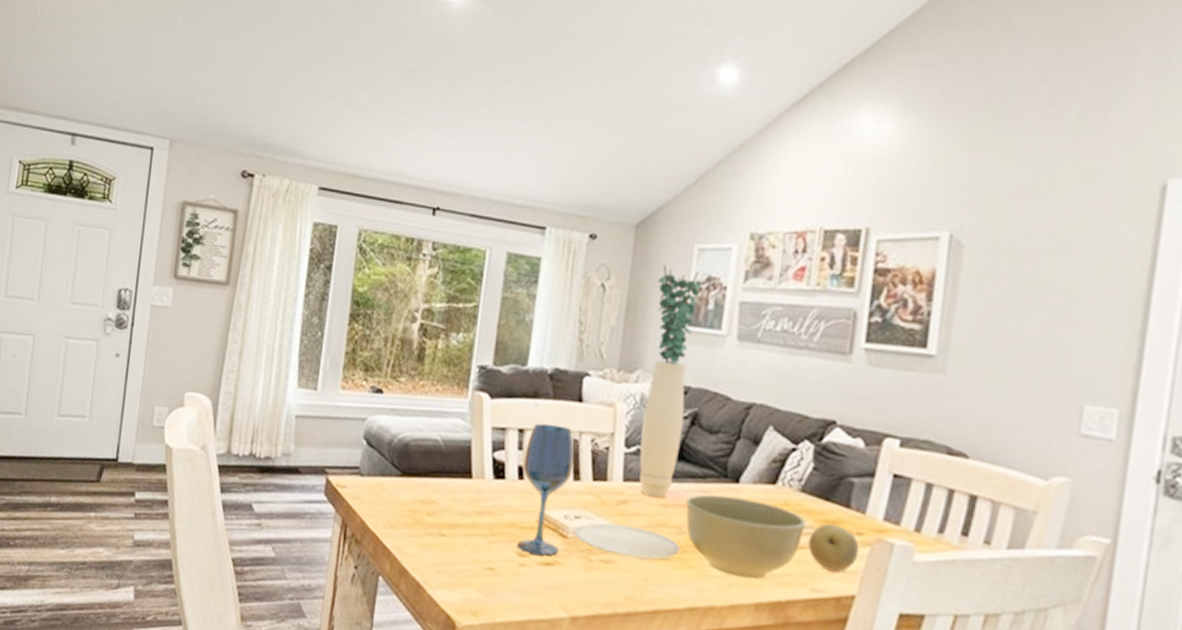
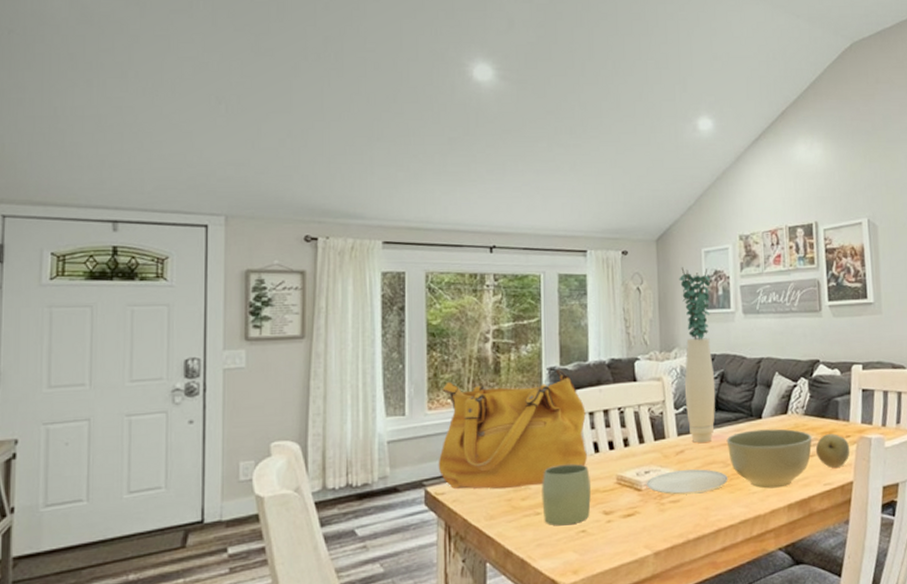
handbag: none [343,361,515,502] -> present [438,369,587,489]
mug: none [448,483,509,558] -> present [542,463,592,526]
wineglass: present [516,423,574,556] -> none [597,403,637,511]

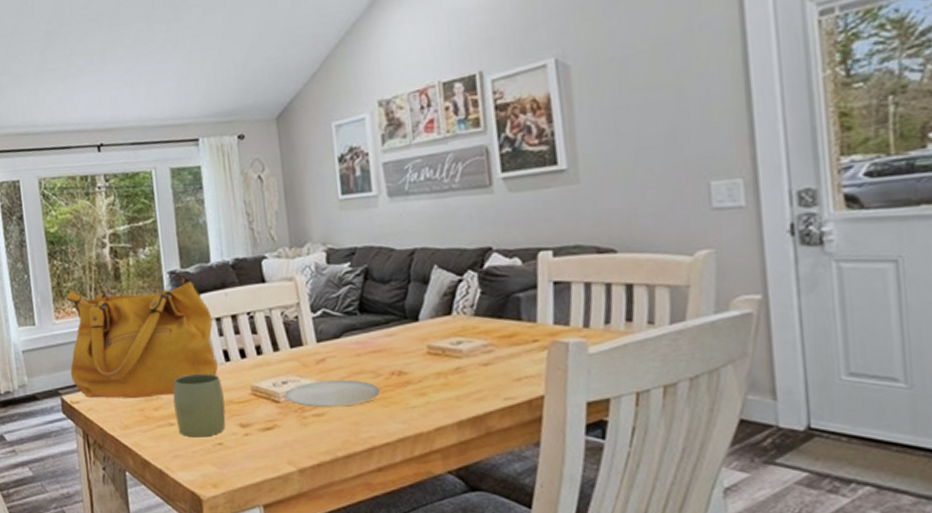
vase: present [679,267,716,444] -> none [306,146,361,351]
bowl: present [726,429,812,489] -> none [375,332,486,403]
fruit: present [815,434,850,468] -> none [490,338,539,379]

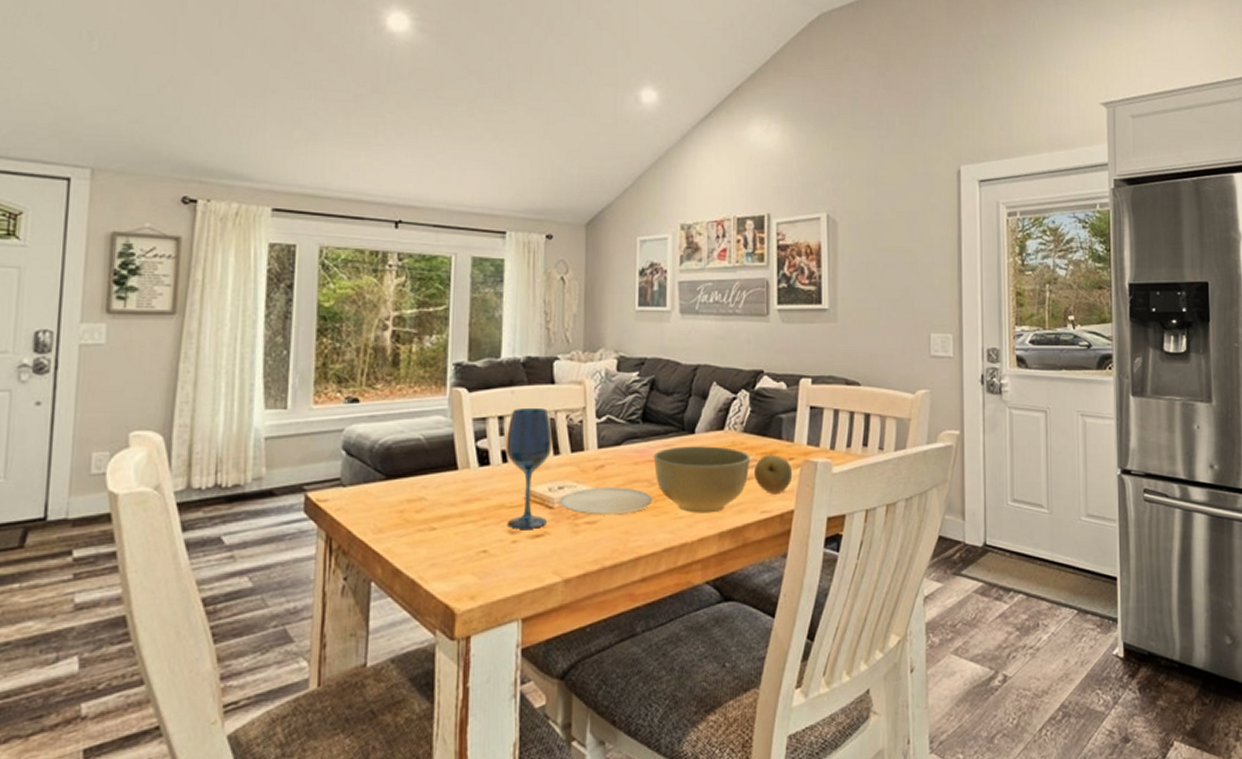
handbag: present [66,272,218,399] -> none [321,365,495,499]
mug: present [172,373,226,438] -> none [439,474,497,544]
wineglass: none [226,307,275,423] -> present [506,409,552,529]
bowl: none [375,332,486,403] -> present [653,446,751,513]
fruit: none [490,338,539,379] -> present [753,455,793,493]

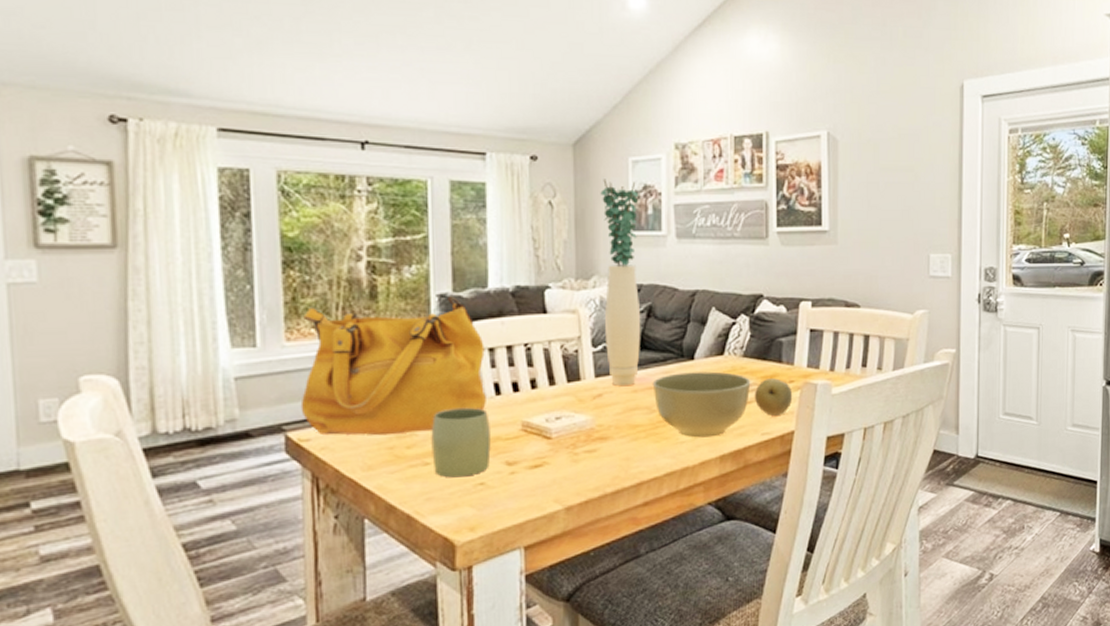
handbag: none [321,365,495,499] -> present [300,296,486,436]
mug: none [439,474,497,544] -> present [431,407,492,478]
wineglass: present [506,409,552,529] -> none [498,339,546,461]
plate: present [559,487,653,516] -> none [557,415,653,444]
vase: none [608,257,646,458] -> present [600,179,641,387]

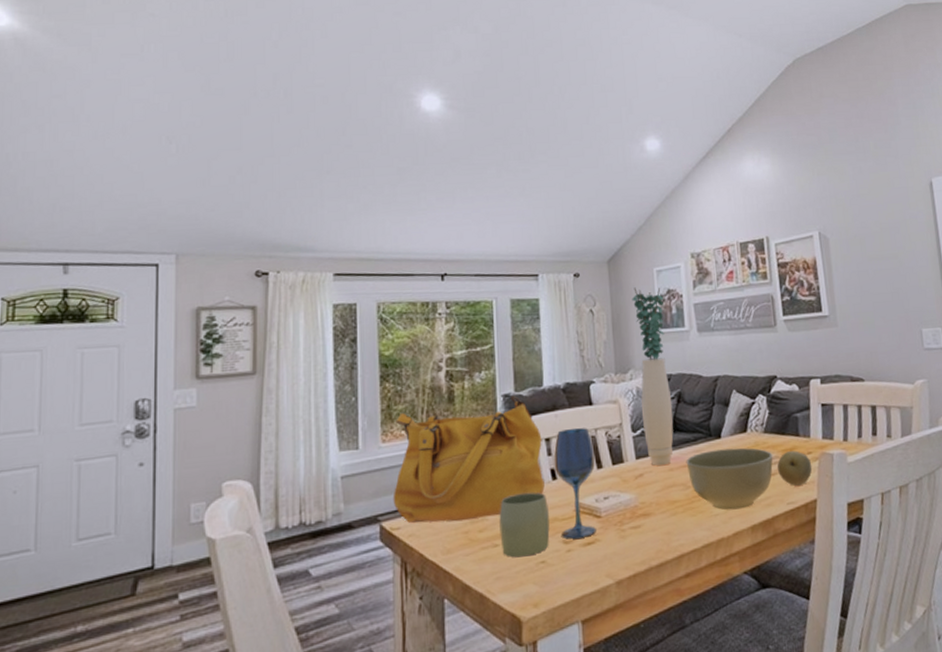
wineglass: none [498,339,546,461] -> present [554,428,596,539]

